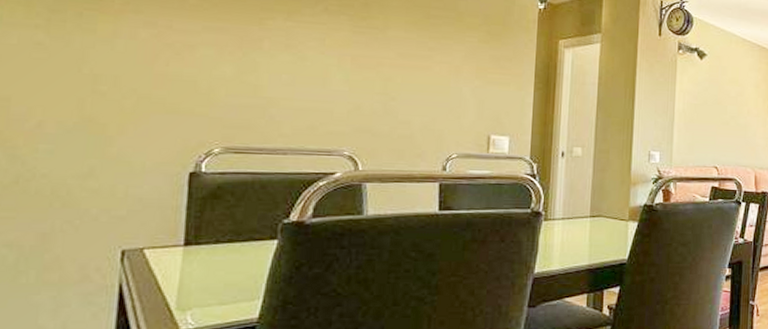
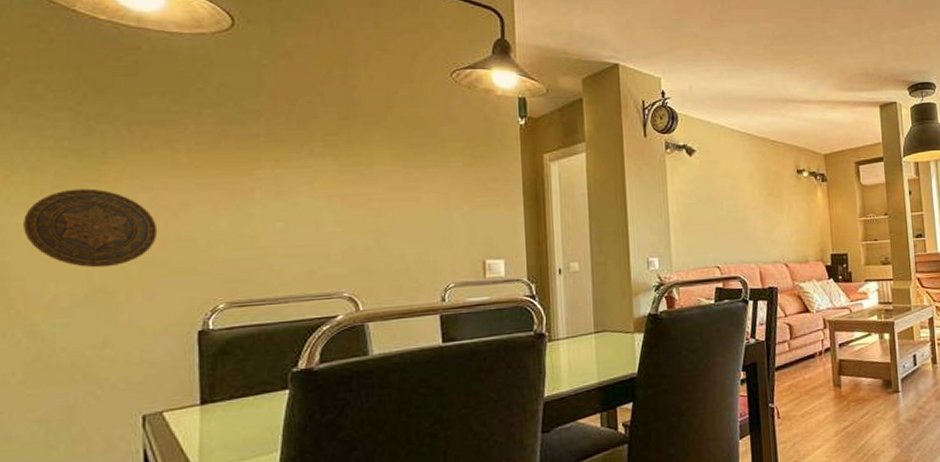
decorative plate: none [14,15,158,99] -> present [24,188,158,268]

